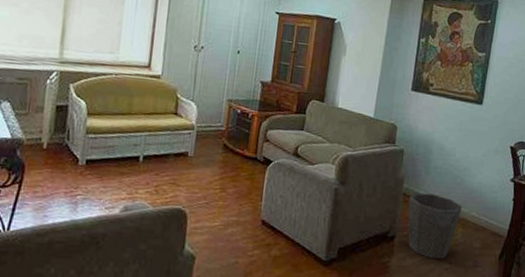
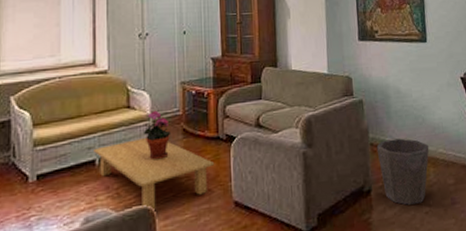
coffee table: none [139,144,249,214] -> present [94,137,215,212]
potted plant: none [186,121,213,168] -> present [143,110,171,161]

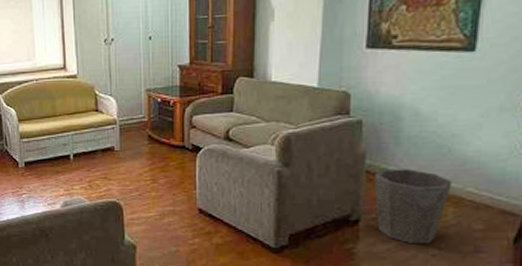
coffee table: present [94,137,215,212] -> none [68,139,180,206]
potted plant: present [143,110,171,161] -> none [110,115,137,161]

